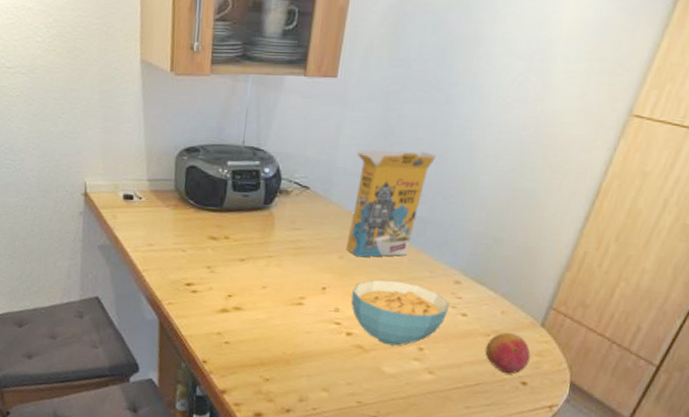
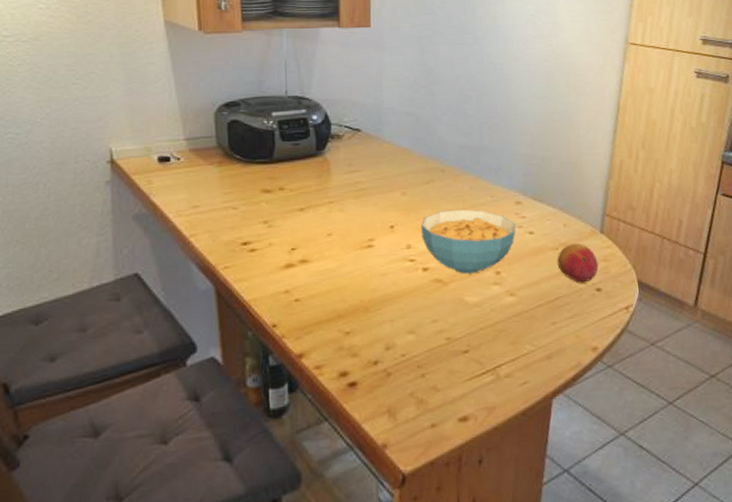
cereal box: present [346,150,436,258] -> none [401,87,475,191]

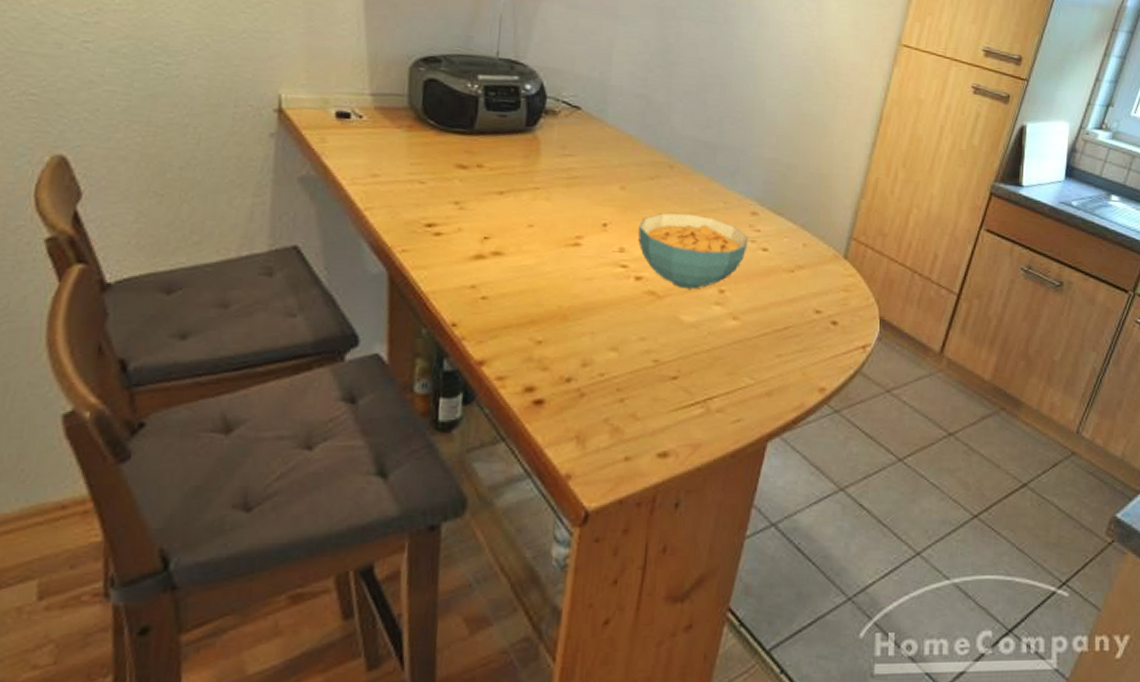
fruit: present [557,243,599,283] -> none [791,266,837,314]

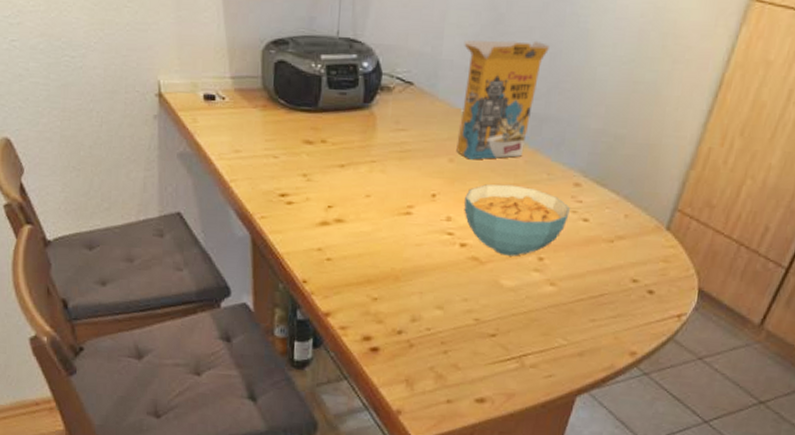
cereal box: none [628,67,719,188] -> present [456,40,549,160]

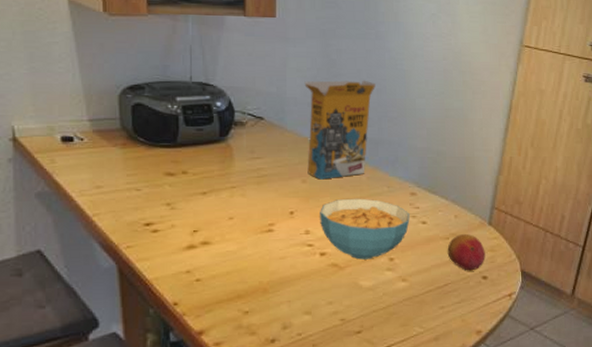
fruit: none [609,237,657,283] -> present [447,233,486,271]

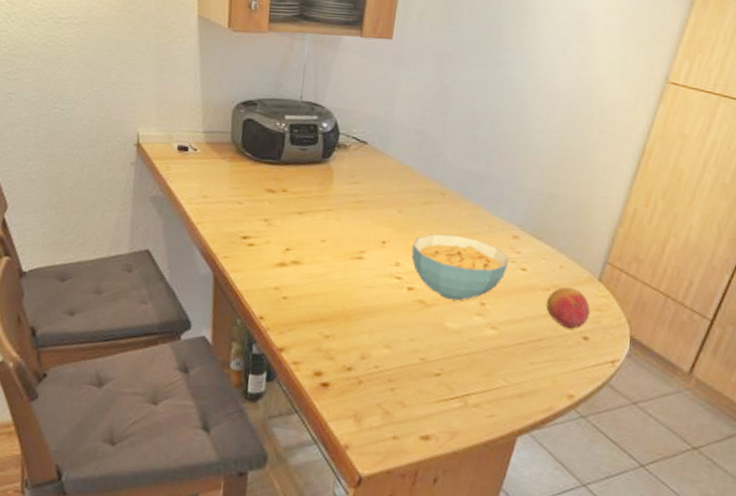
cereal box: present [304,80,375,180] -> none [405,107,489,212]

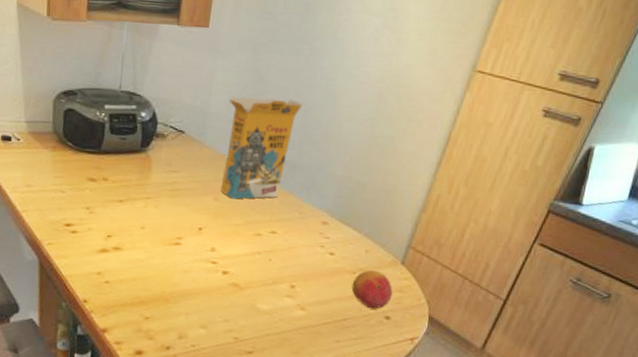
cereal box: none [405,107,489,212] -> present [220,96,302,199]
cereal bowl: present [411,234,509,301] -> none [226,220,318,284]

